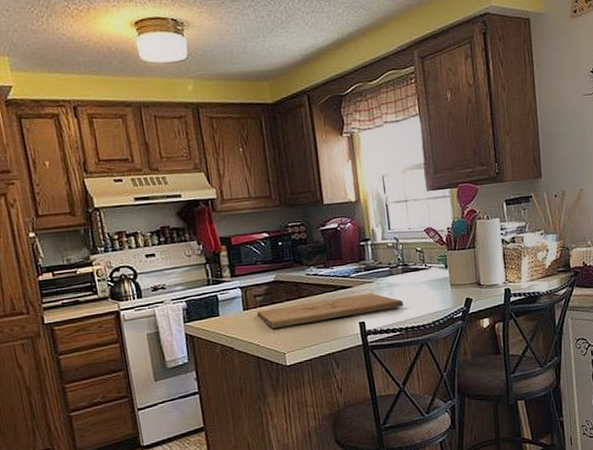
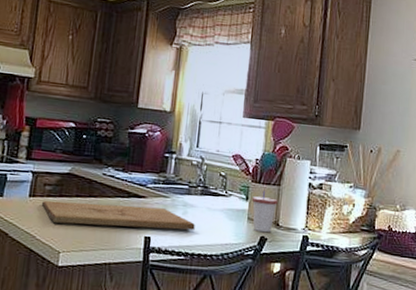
cup: none [450,256,476,294] -> present [251,191,278,233]

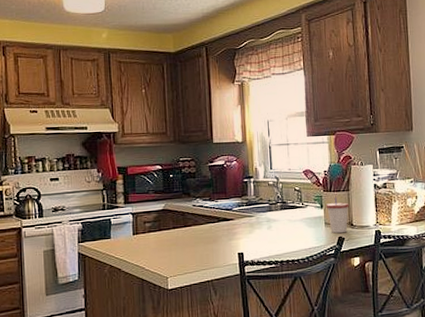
cutting board: present [42,200,195,230] -> none [145,226,280,254]

